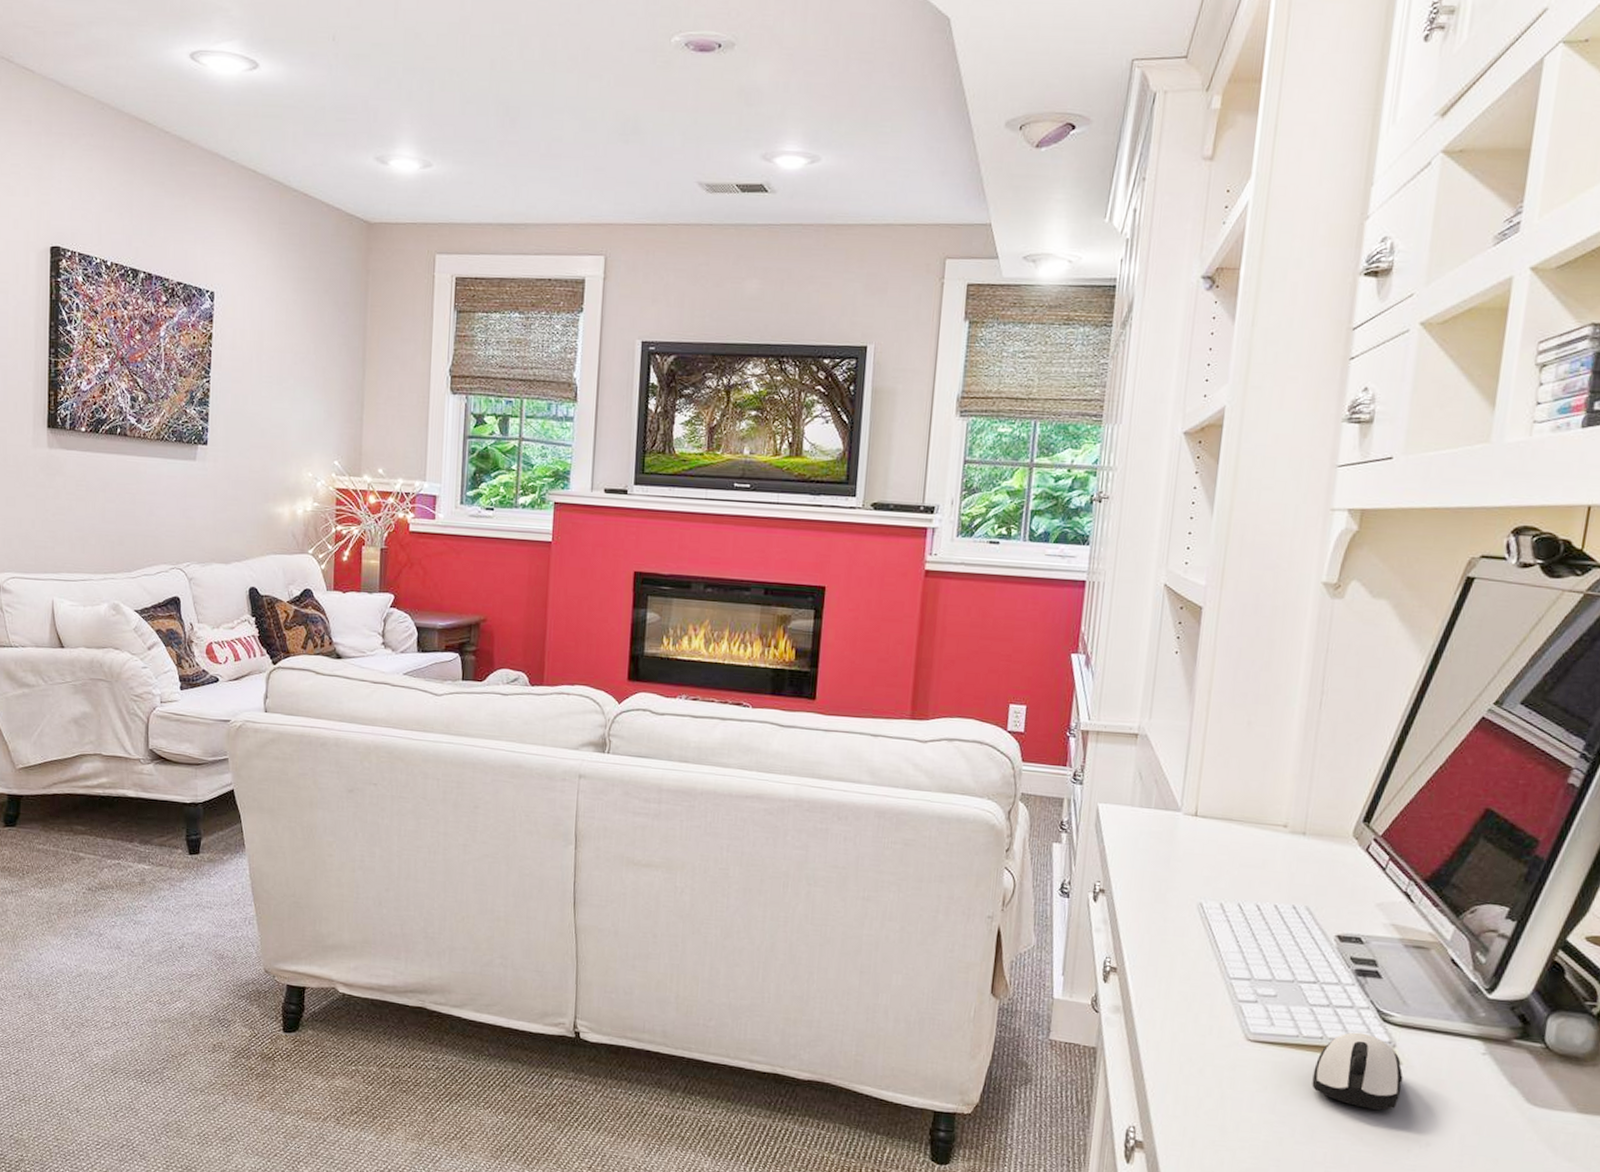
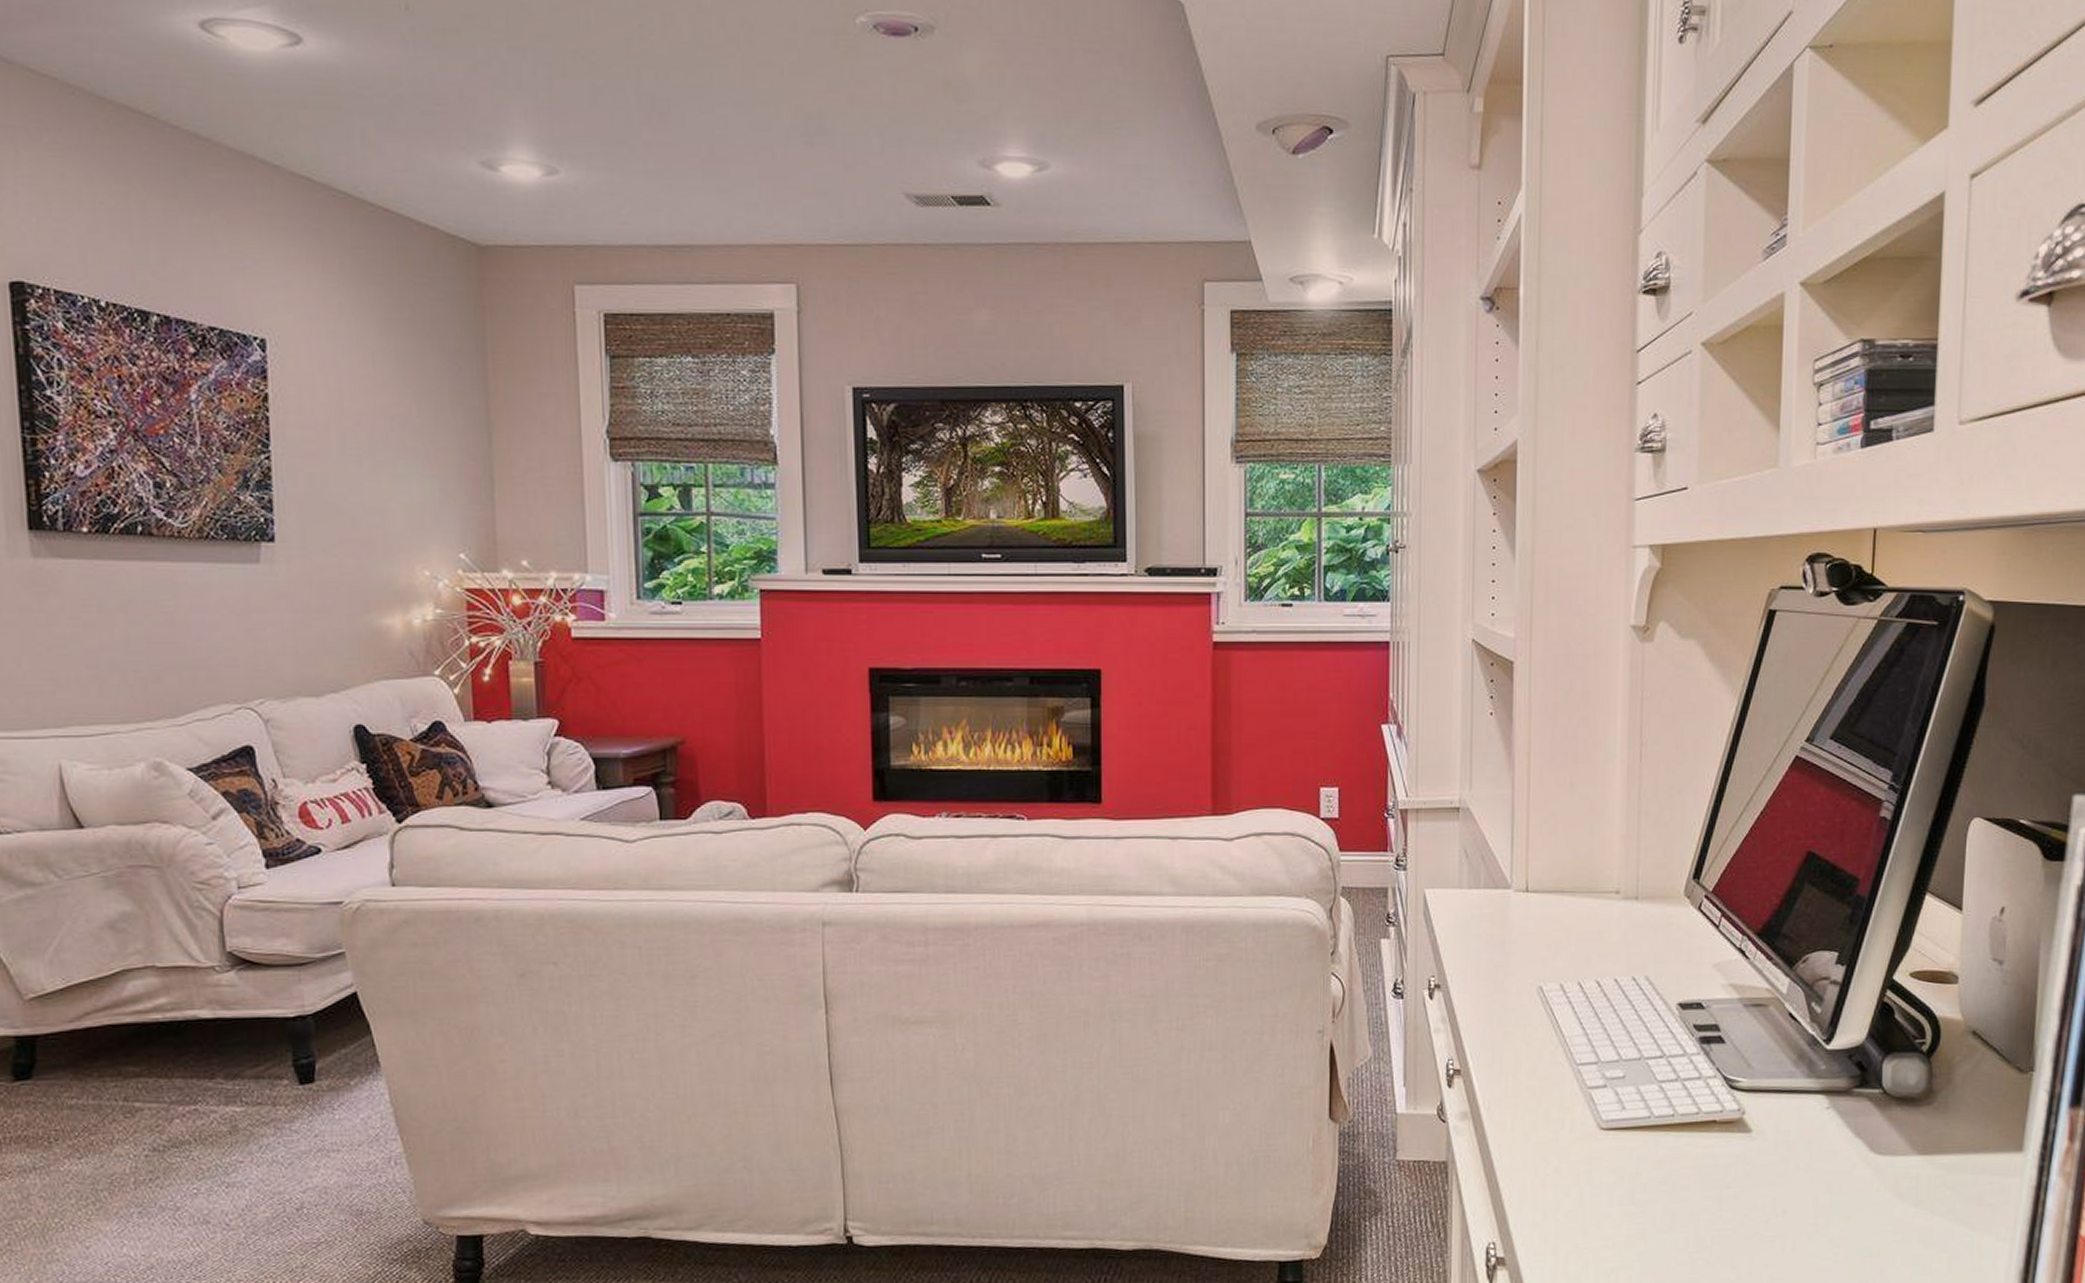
computer mouse: present [1312,1032,1403,1110] -> none [1668,1104,1755,1184]

